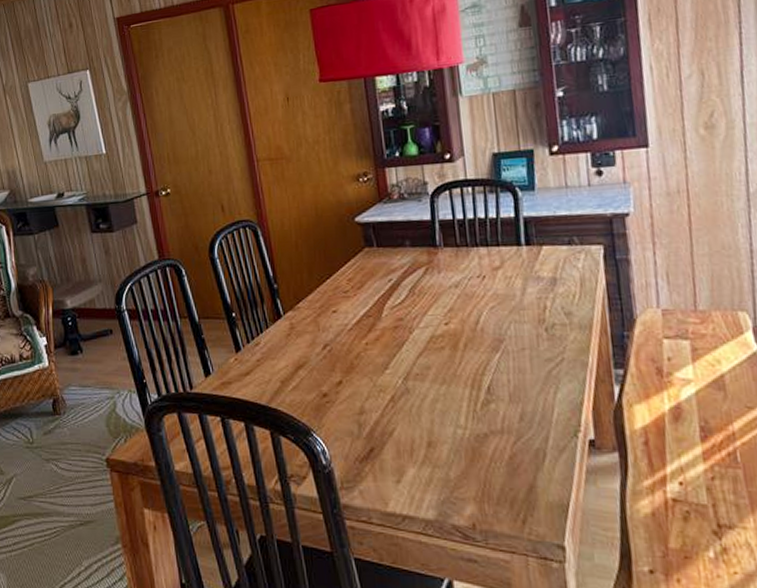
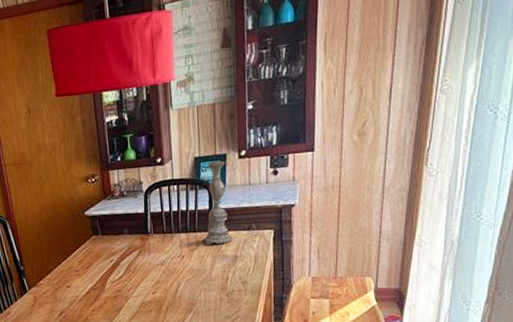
candlestick: none [510,157,549,263] -> present [204,161,233,245]

